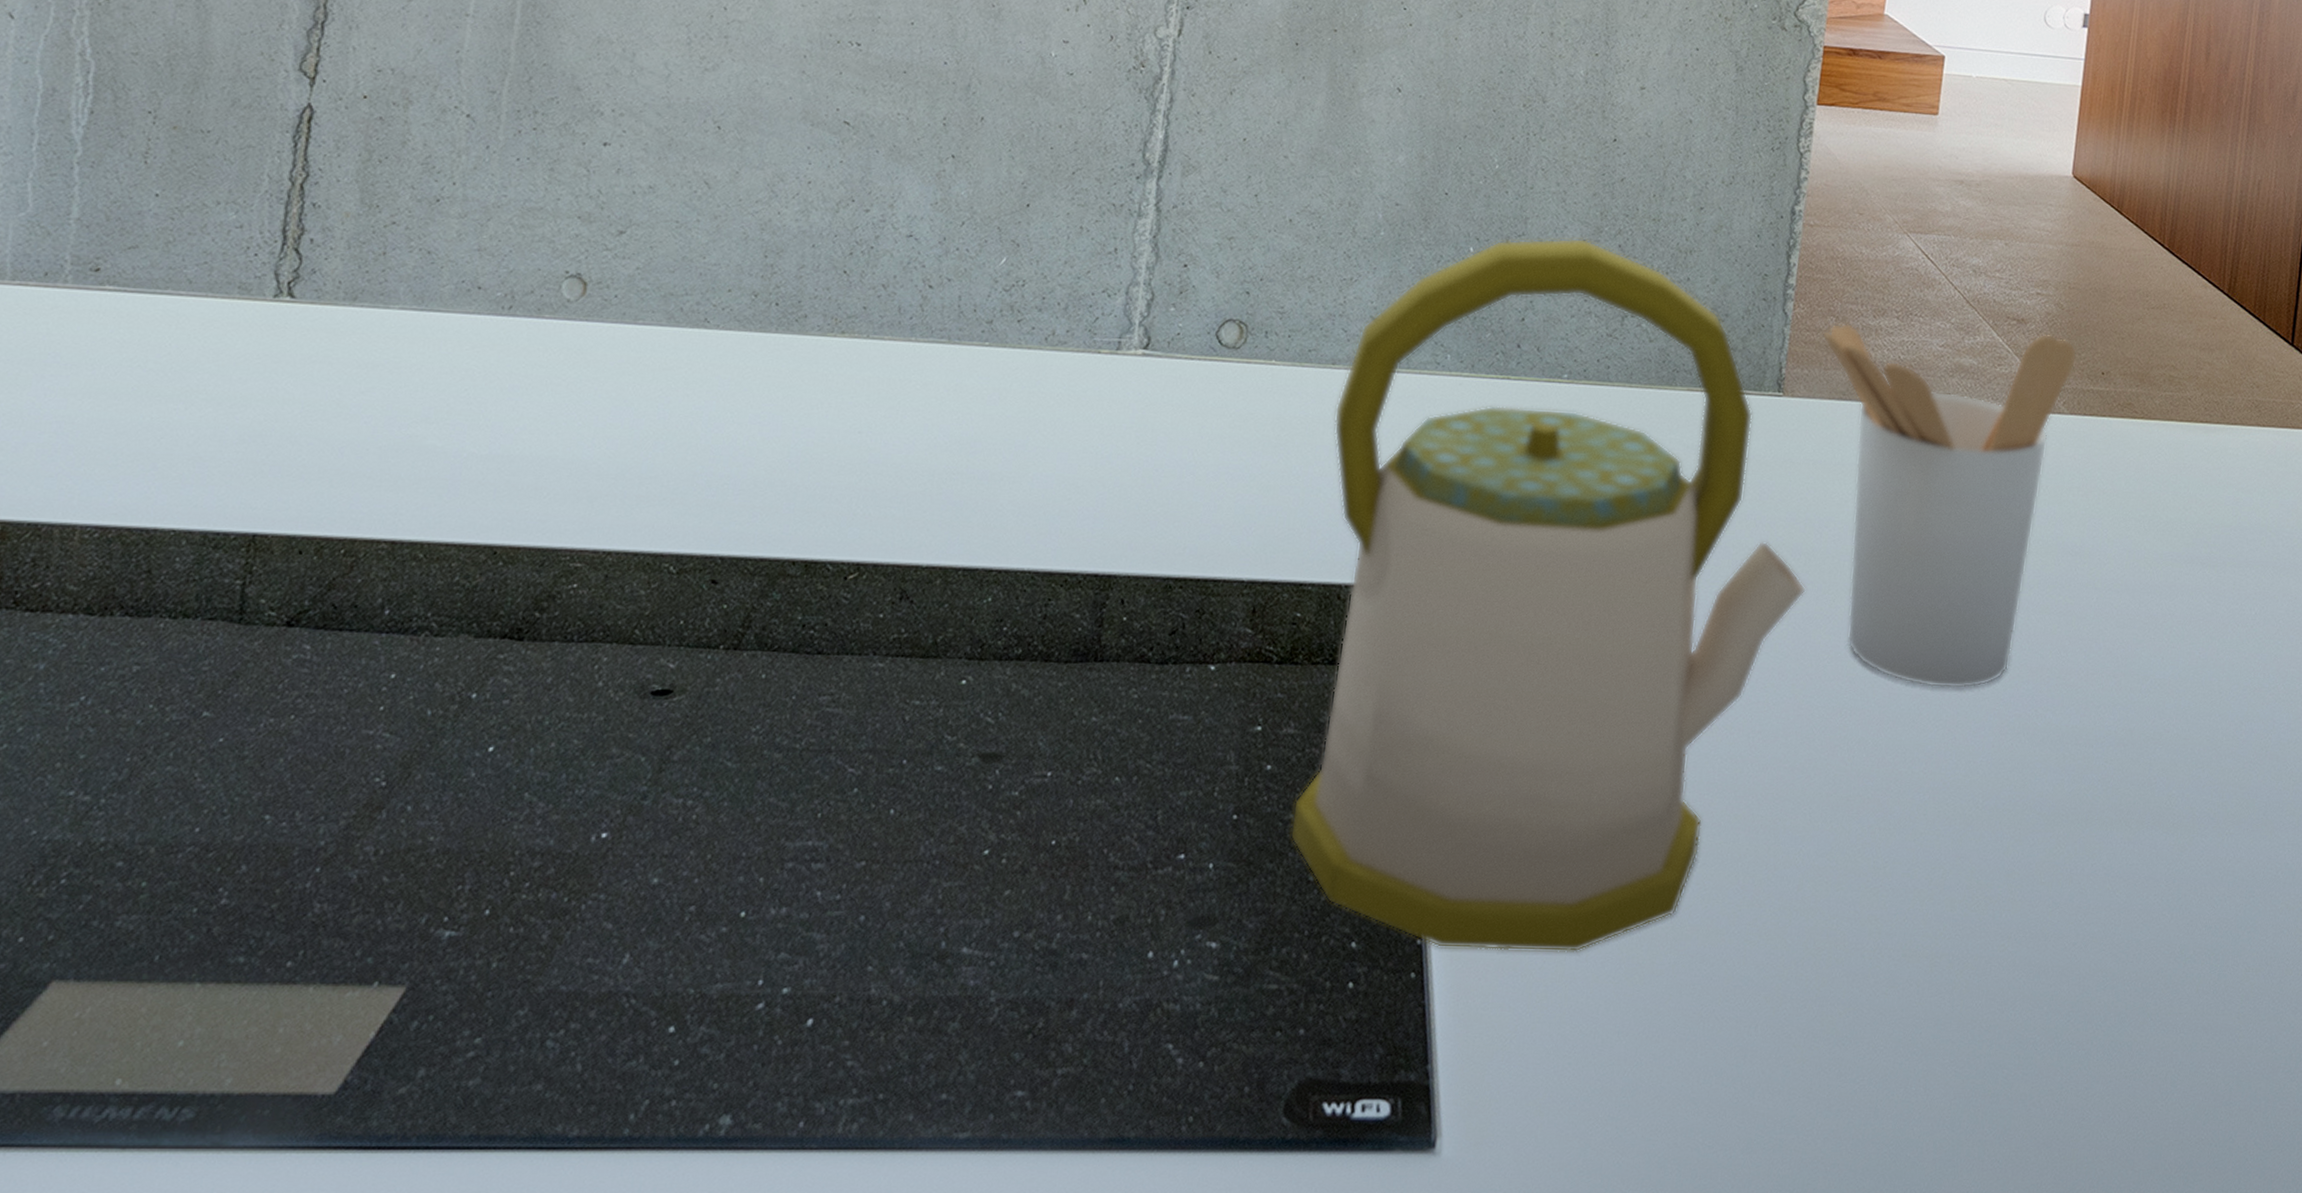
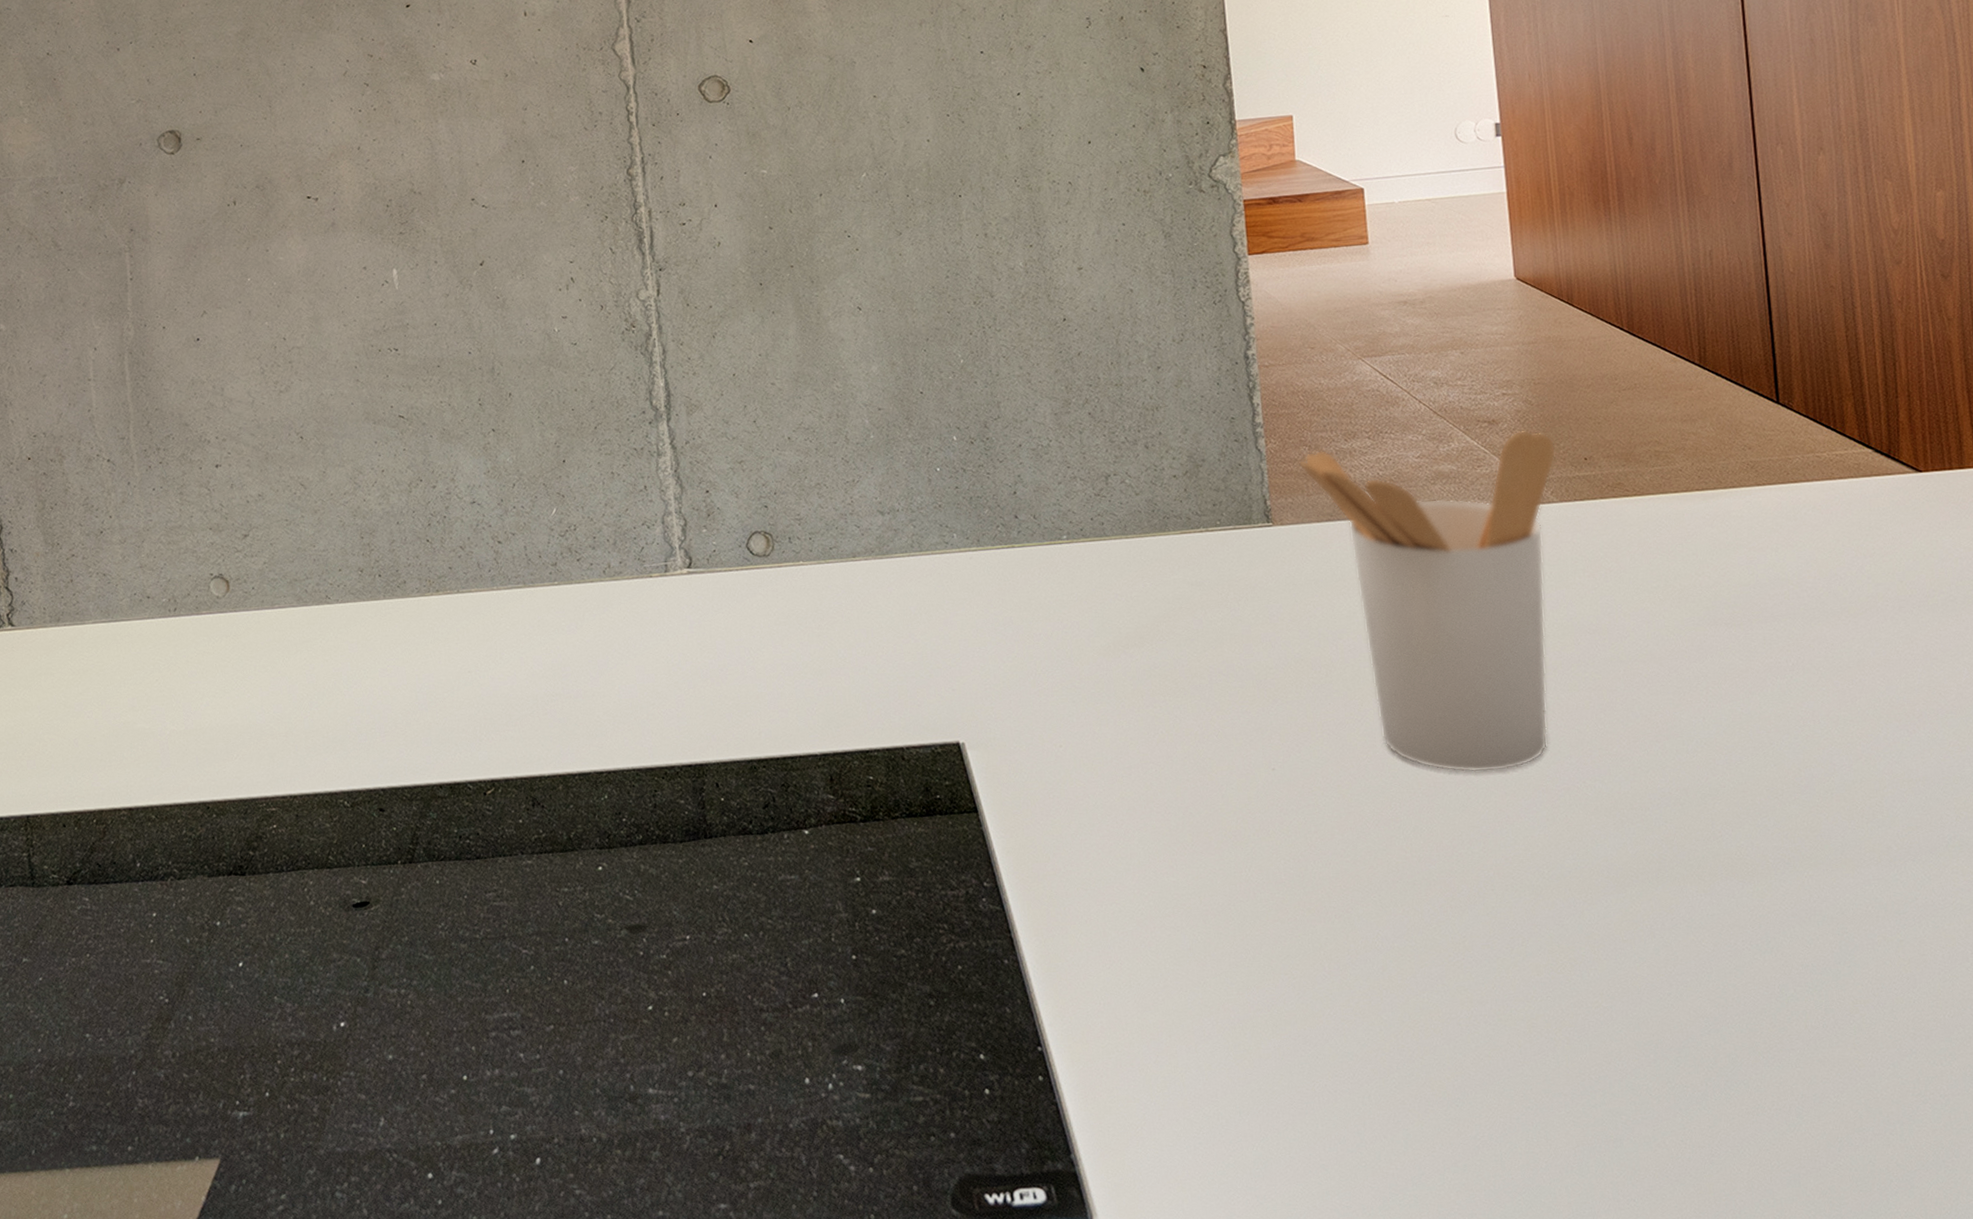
kettle: present [1290,238,1806,952] -> none [864,412,1333,1053]

